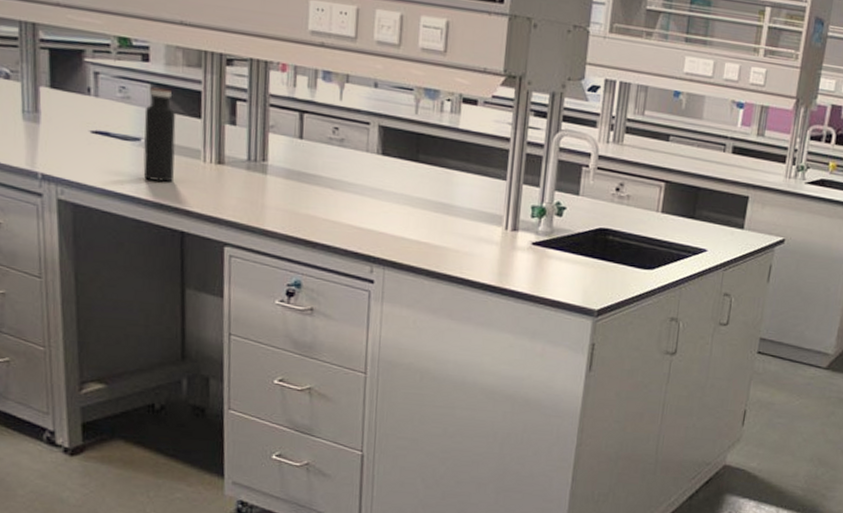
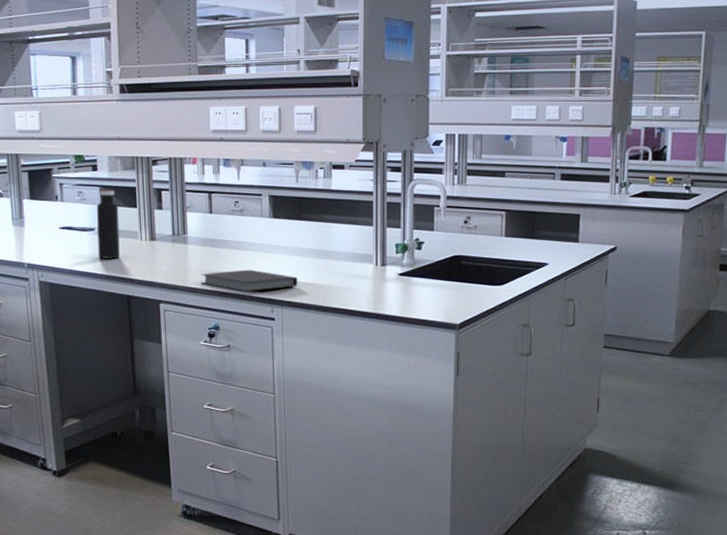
notebook: none [281,214,407,245] -> present [201,269,298,293]

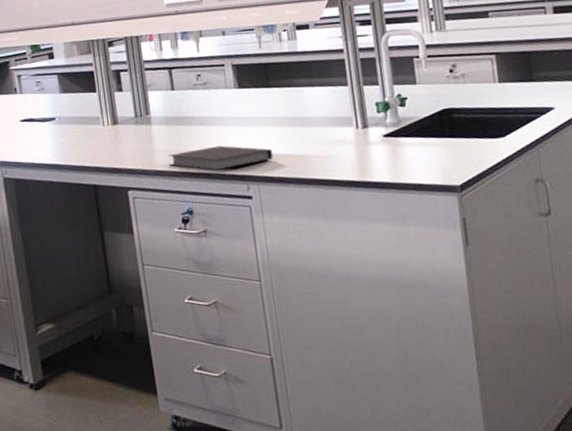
water bottle: present [96,189,120,259] -> none [55,75,83,149]

